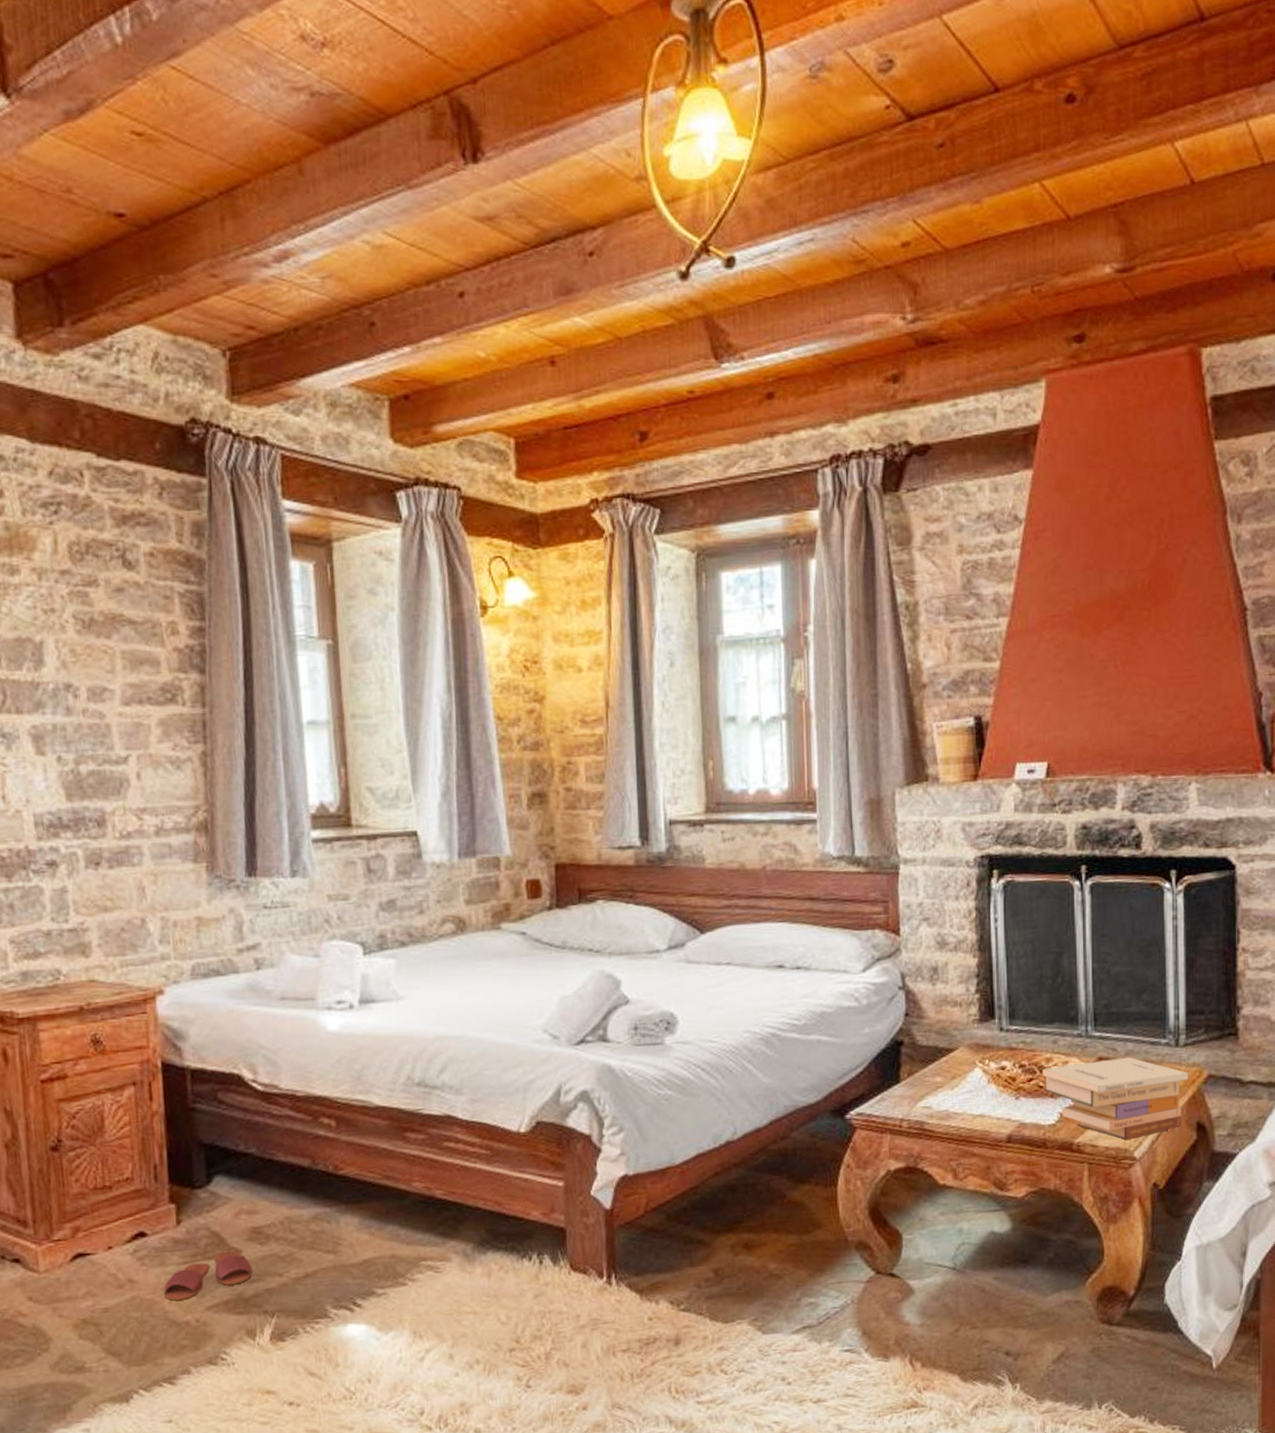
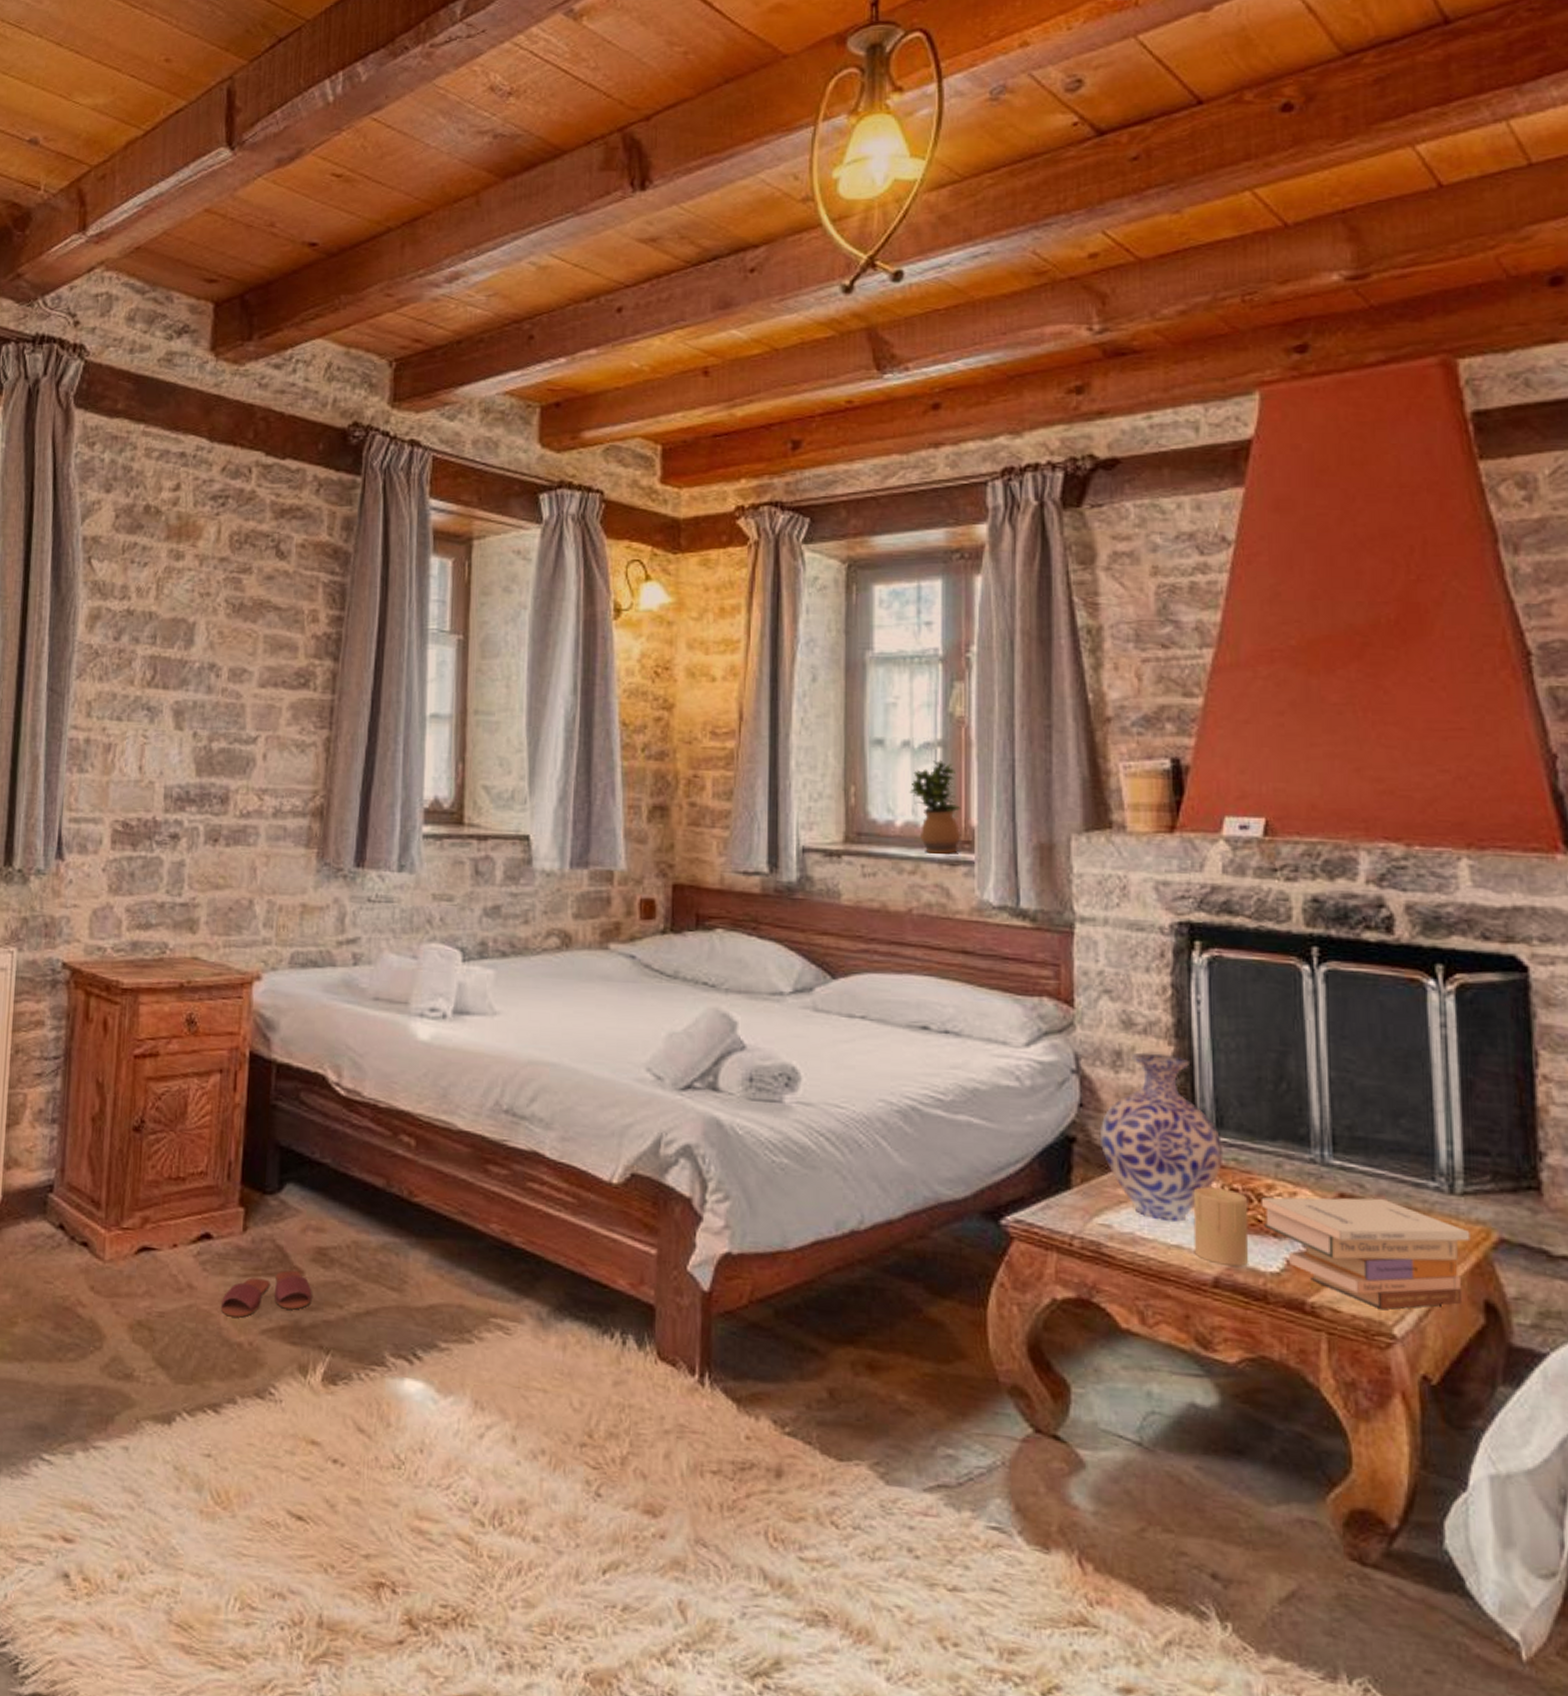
potted plant: none [759,731,805,817] -> present [909,759,961,855]
vase: none [921,965,1015,1098] -> present [1099,1052,1224,1222]
candle: none [992,1066,1033,1125] -> present [1193,1187,1249,1267]

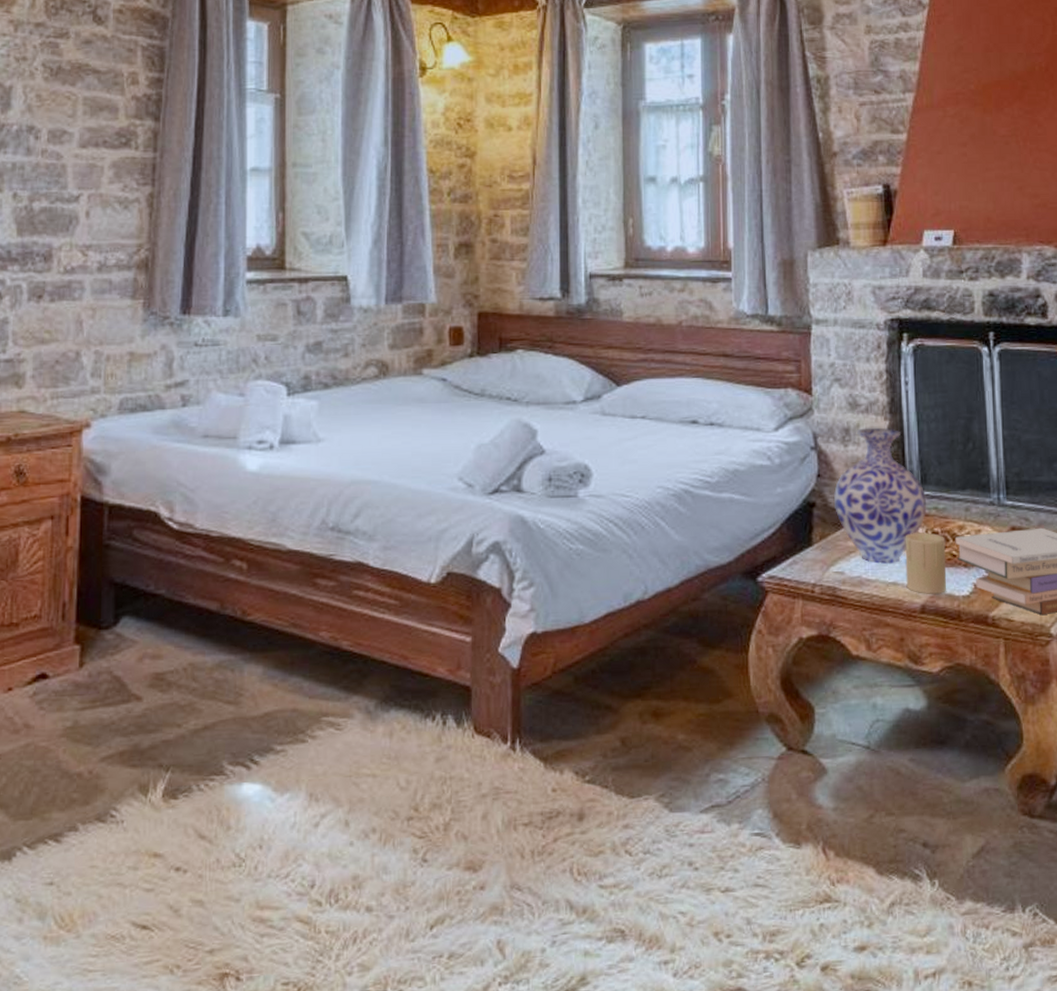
slippers: present [220,1270,312,1318] -> none [58,698,151,750]
potted plant: present [909,759,961,855] -> none [677,192,721,274]

